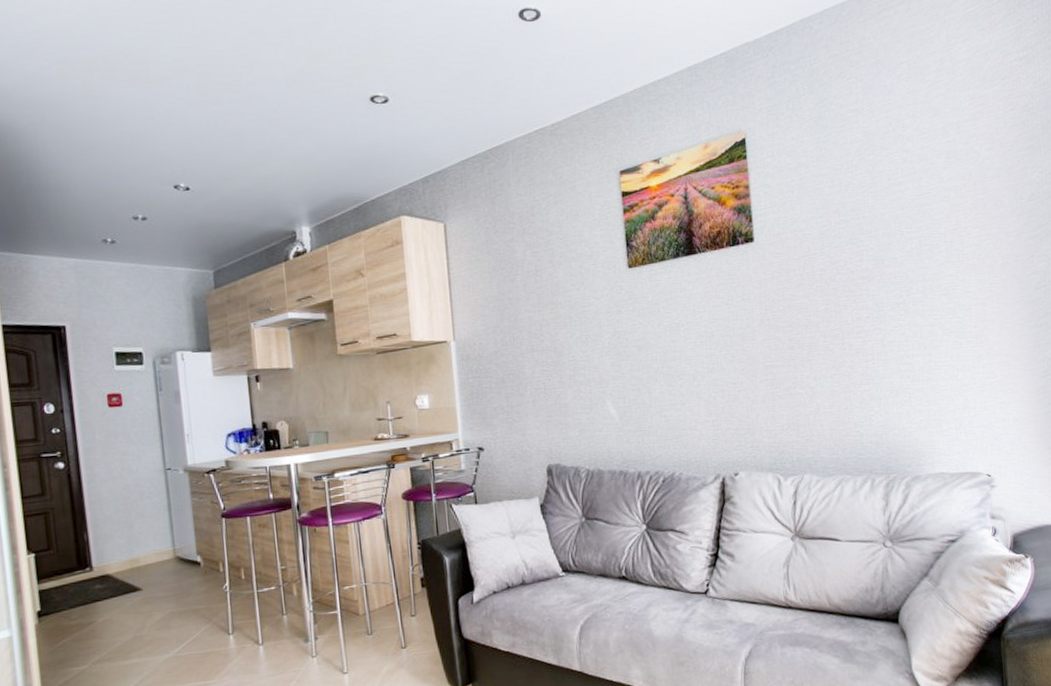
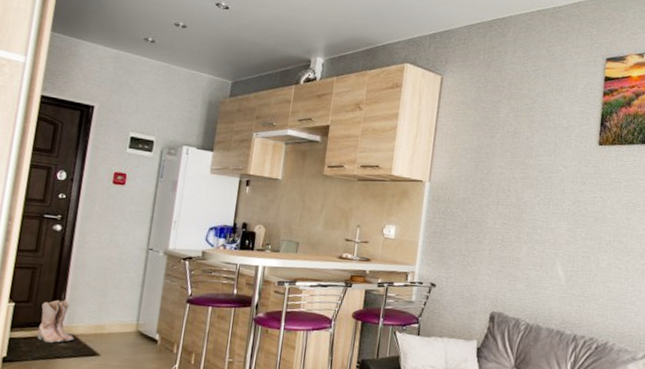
boots: none [65,540,110,587] -> present [37,300,75,343]

